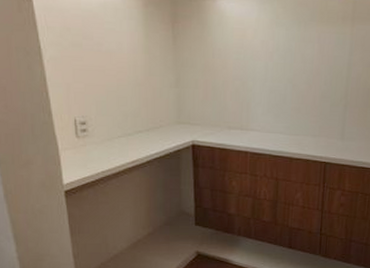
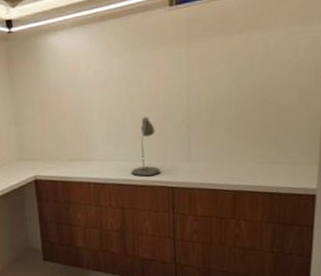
desk lamp: none [287,92,316,150] -> present [131,117,161,177]

